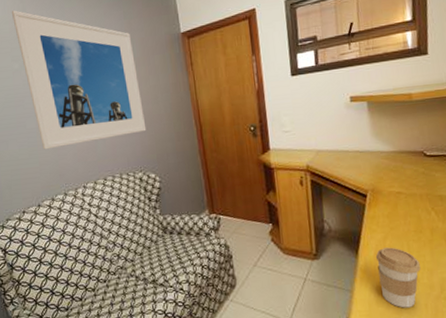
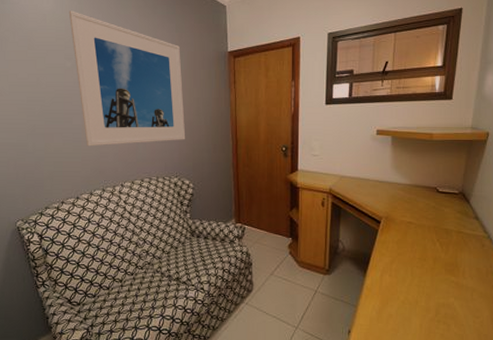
coffee cup: present [375,247,421,308] -> none [381,271,420,326]

